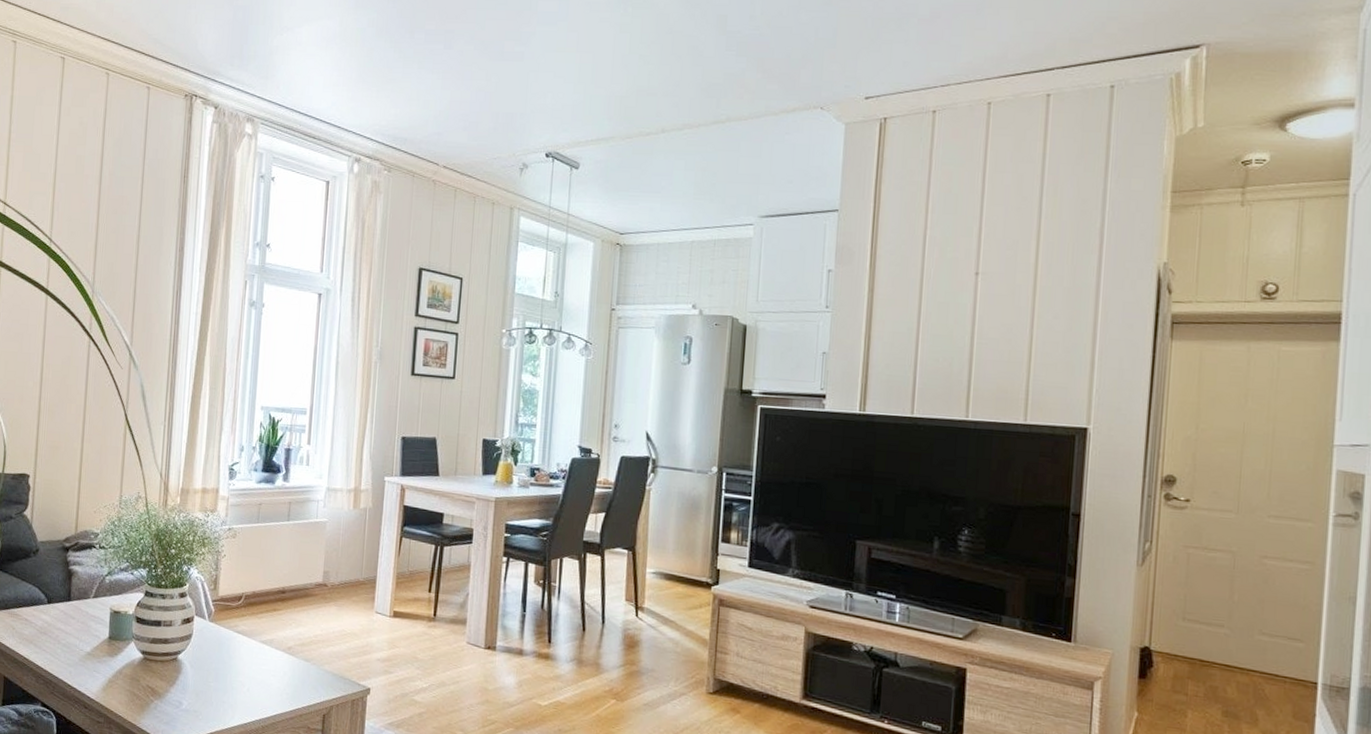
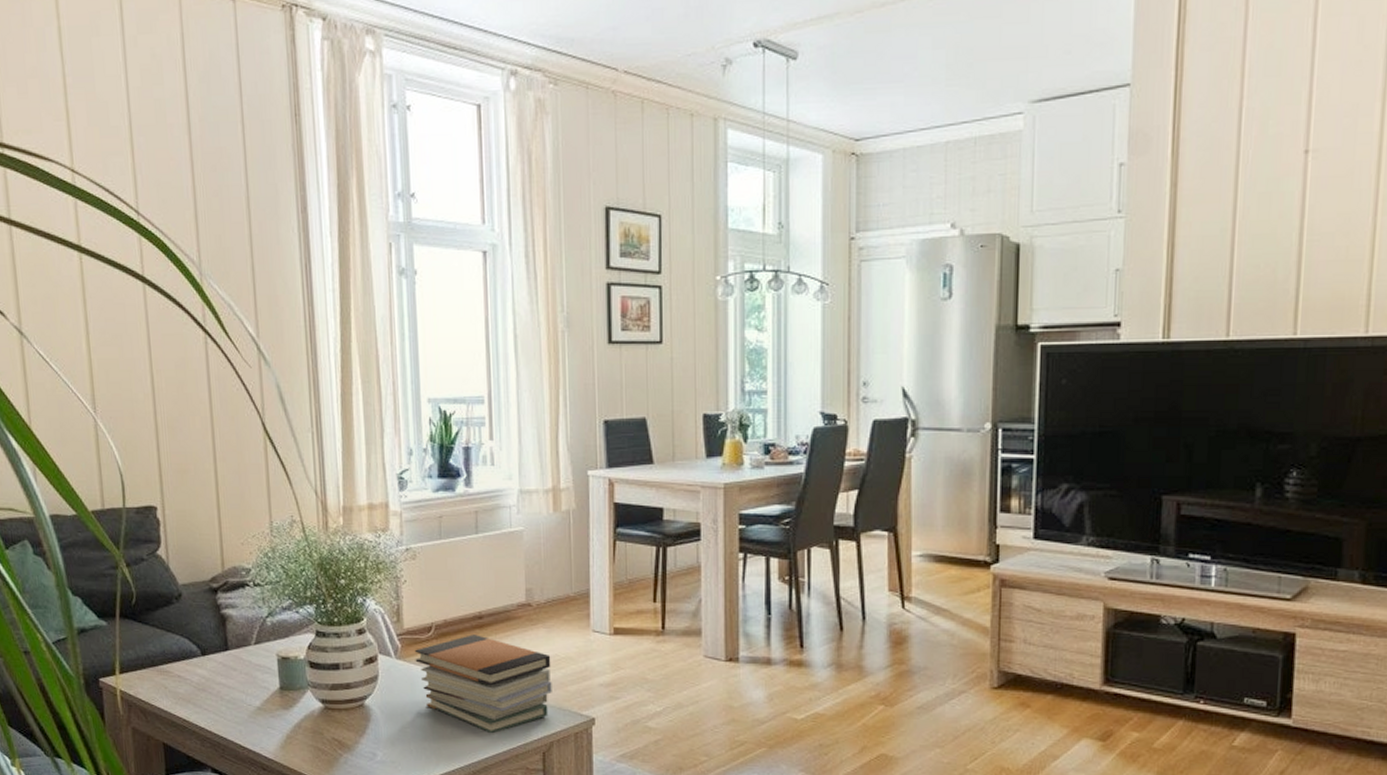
book stack: none [225,606,339,694] -> present [414,634,552,734]

